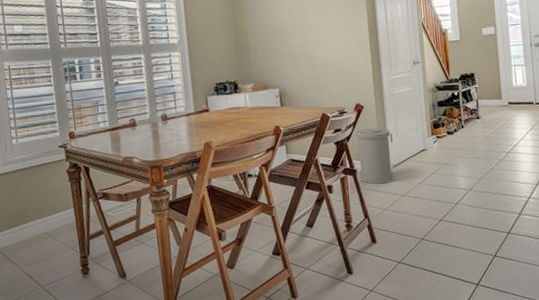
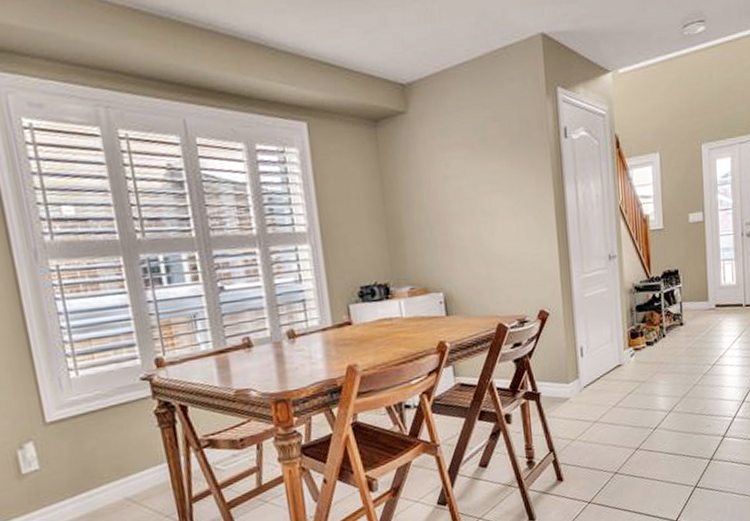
trash can: present [354,128,395,184] -> none [538,340,585,409]

